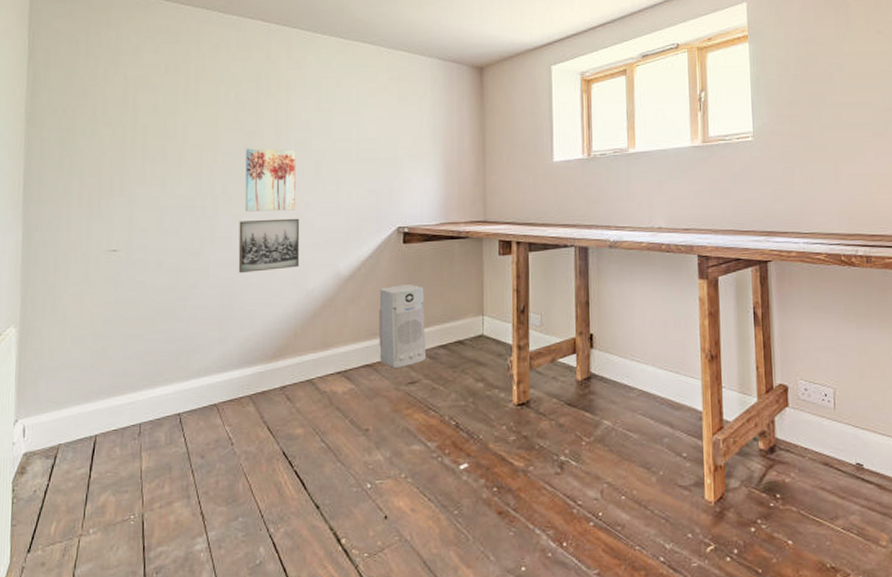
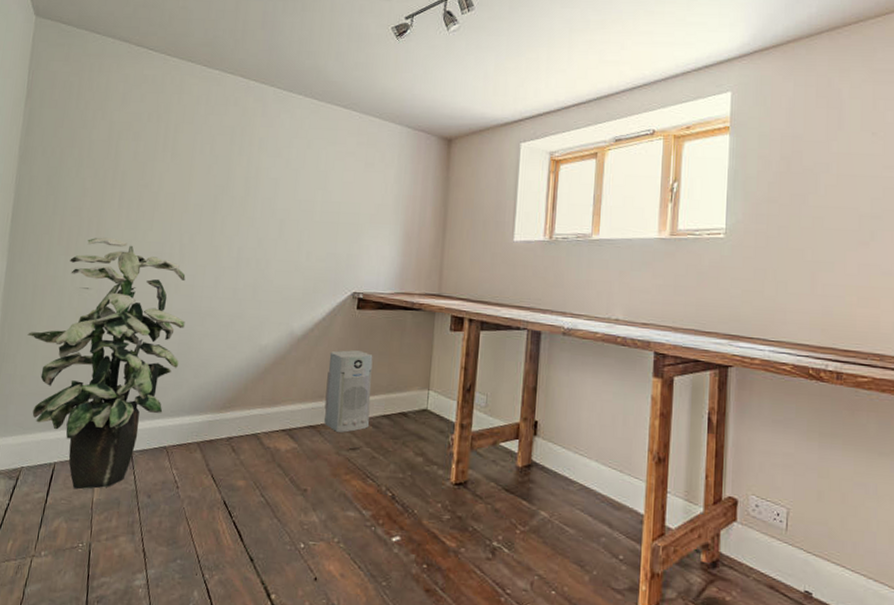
indoor plant: none [53,196,225,460] -> present [27,237,186,490]
wall art: present [238,218,300,274] -> none [198,271,260,323]
wall art: present [245,148,296,212] -> none [209,201,262,266]

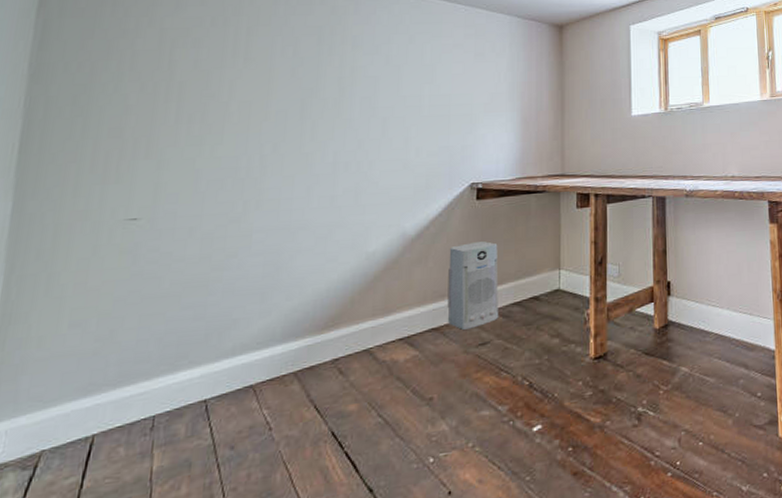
indoor plant: present [27,237,186,490] -> none [47,157,271,462]

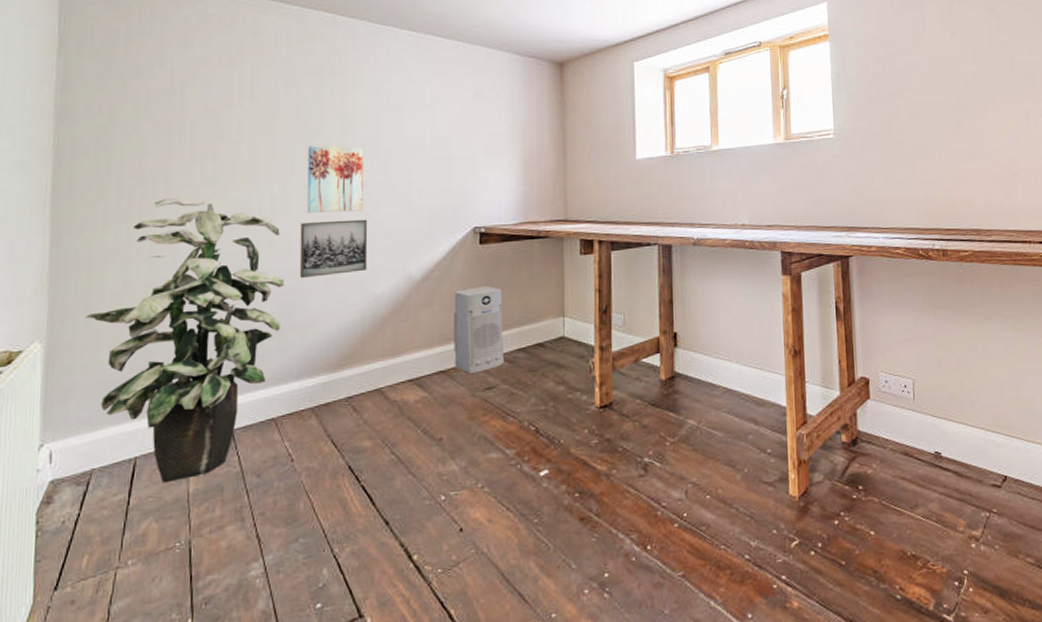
indoor plant: none [47,157,271,462] -> present [86,197,284,483]
wall art: none [287,177,362,239] -> present [299,219,368,279]
wall art: none [298,105,361,172] -> present [307,146,364,213]

